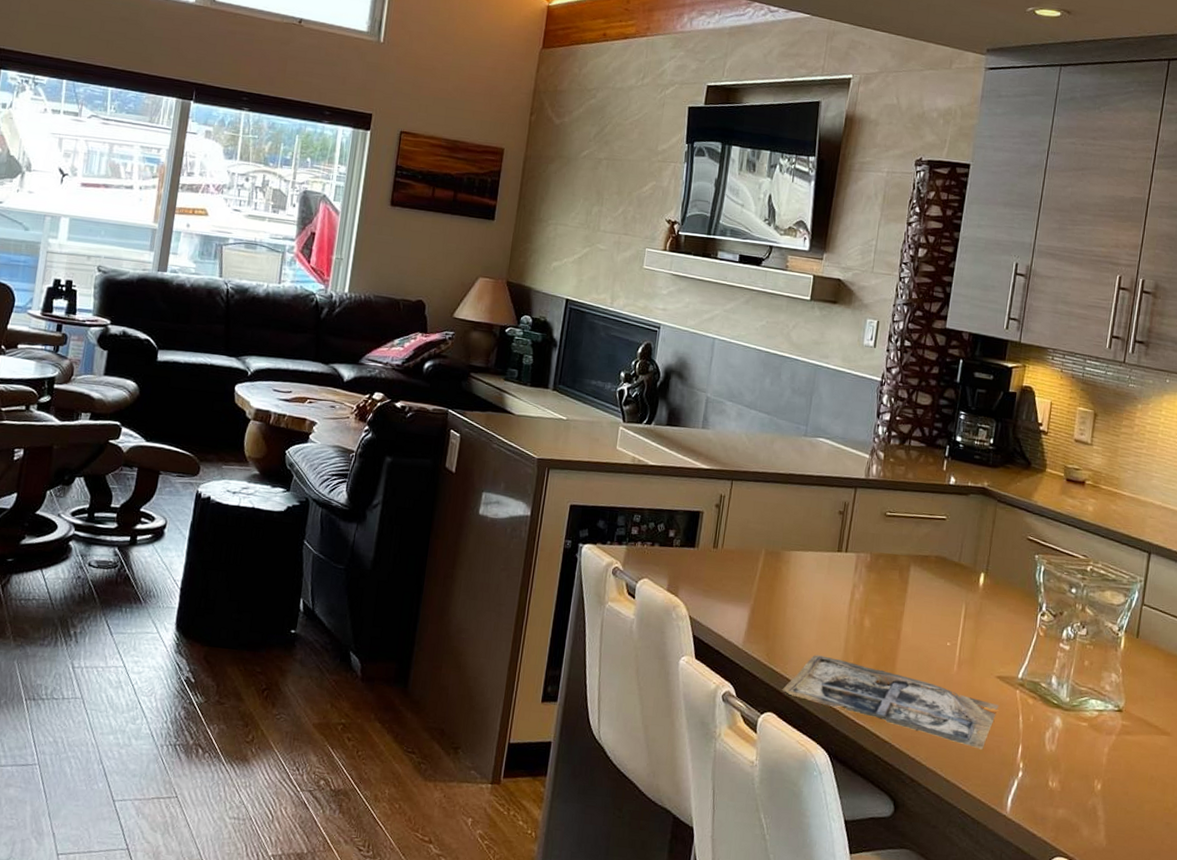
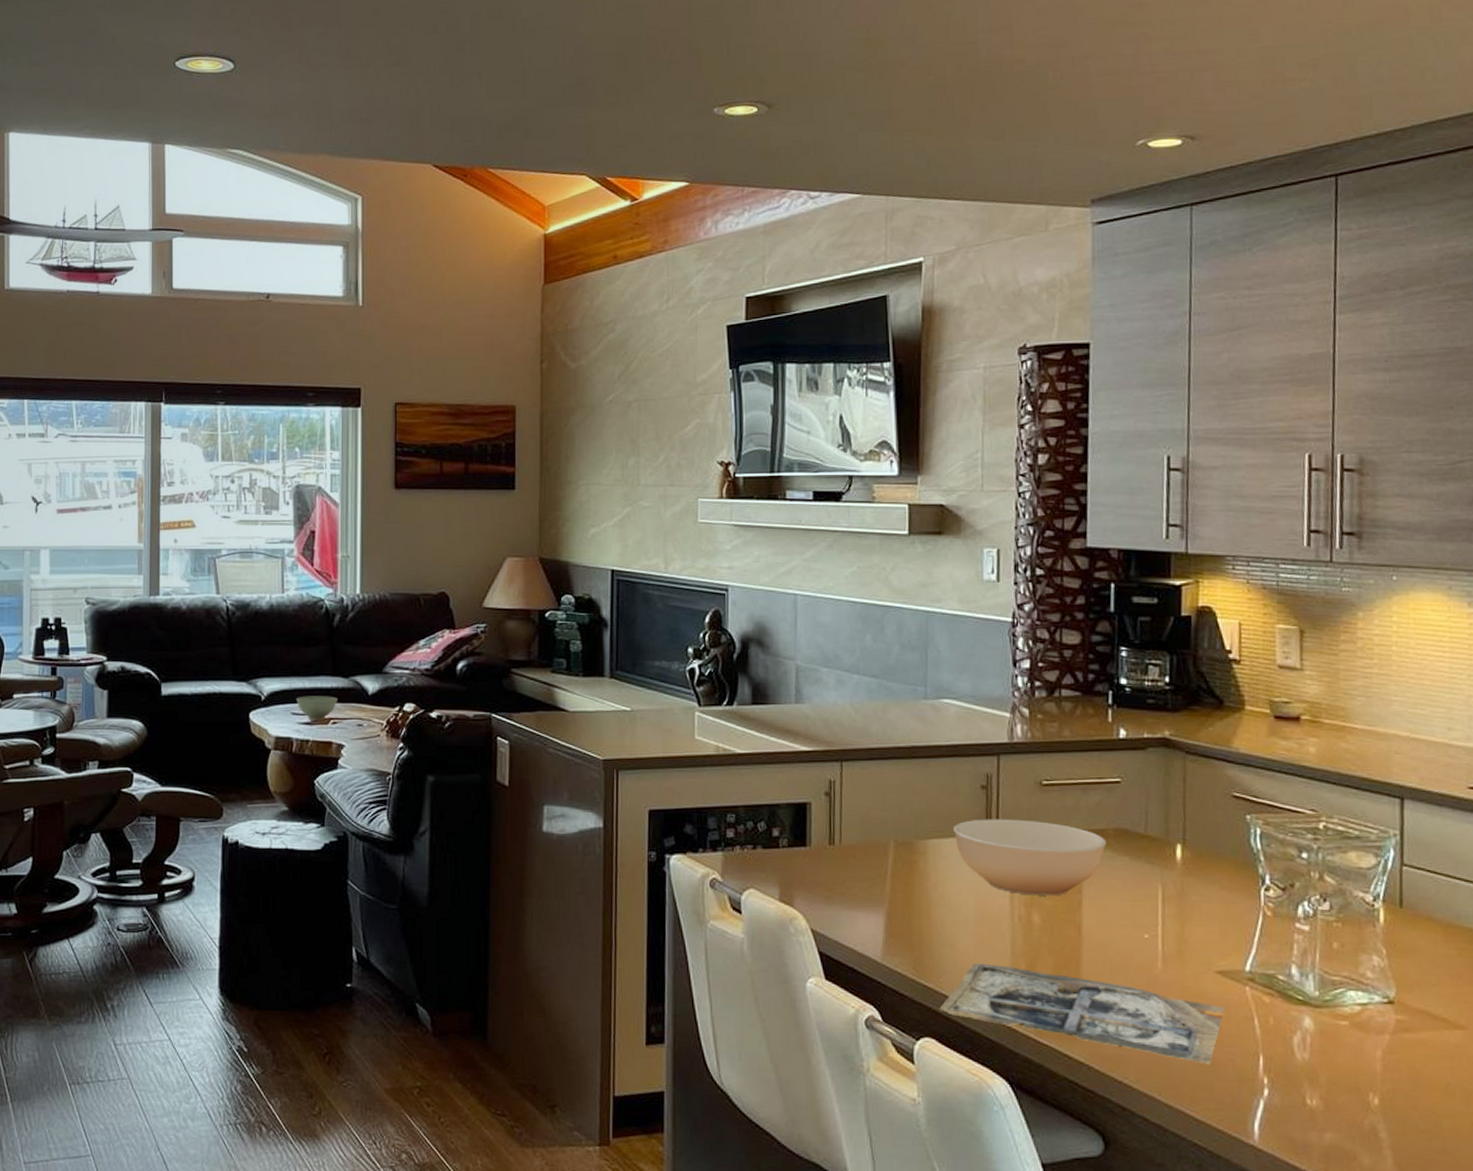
bowl: none [279,376,316,399] -> present [296,696,337,721]
bowl: none [812,538,929,606] -> present [953,819,1107,896]

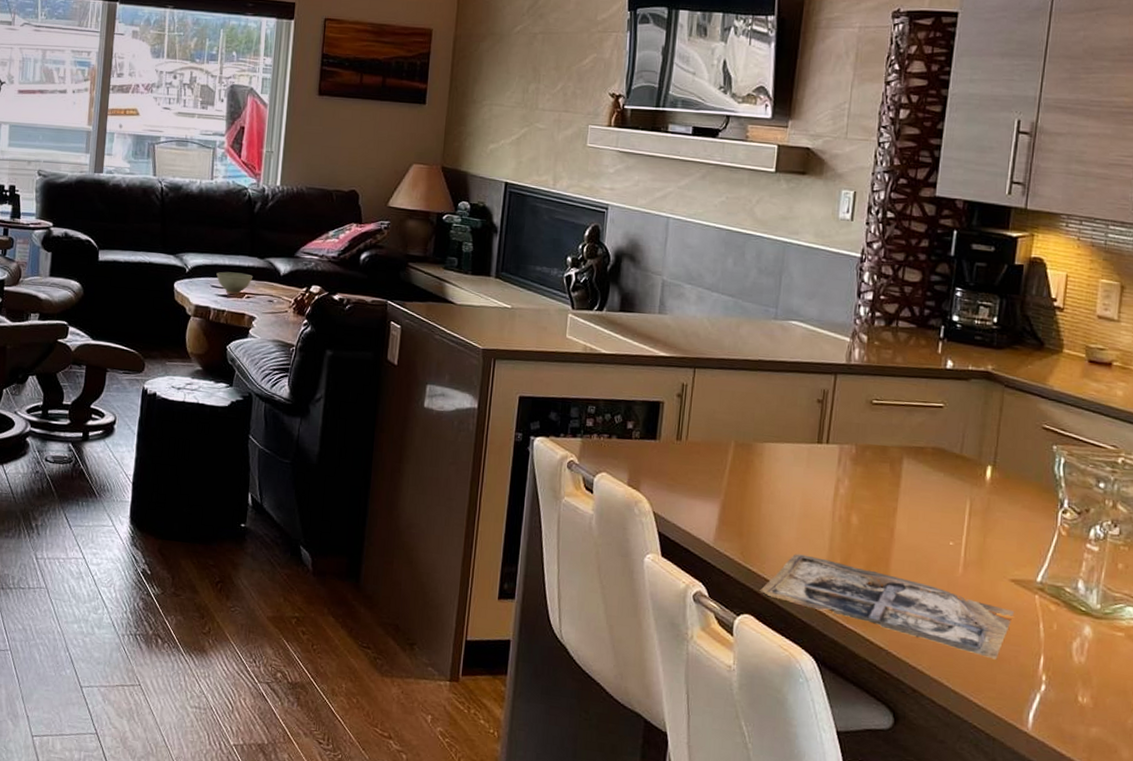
bowl: present [953,819,1107,896] -> none [788,429,925,502]

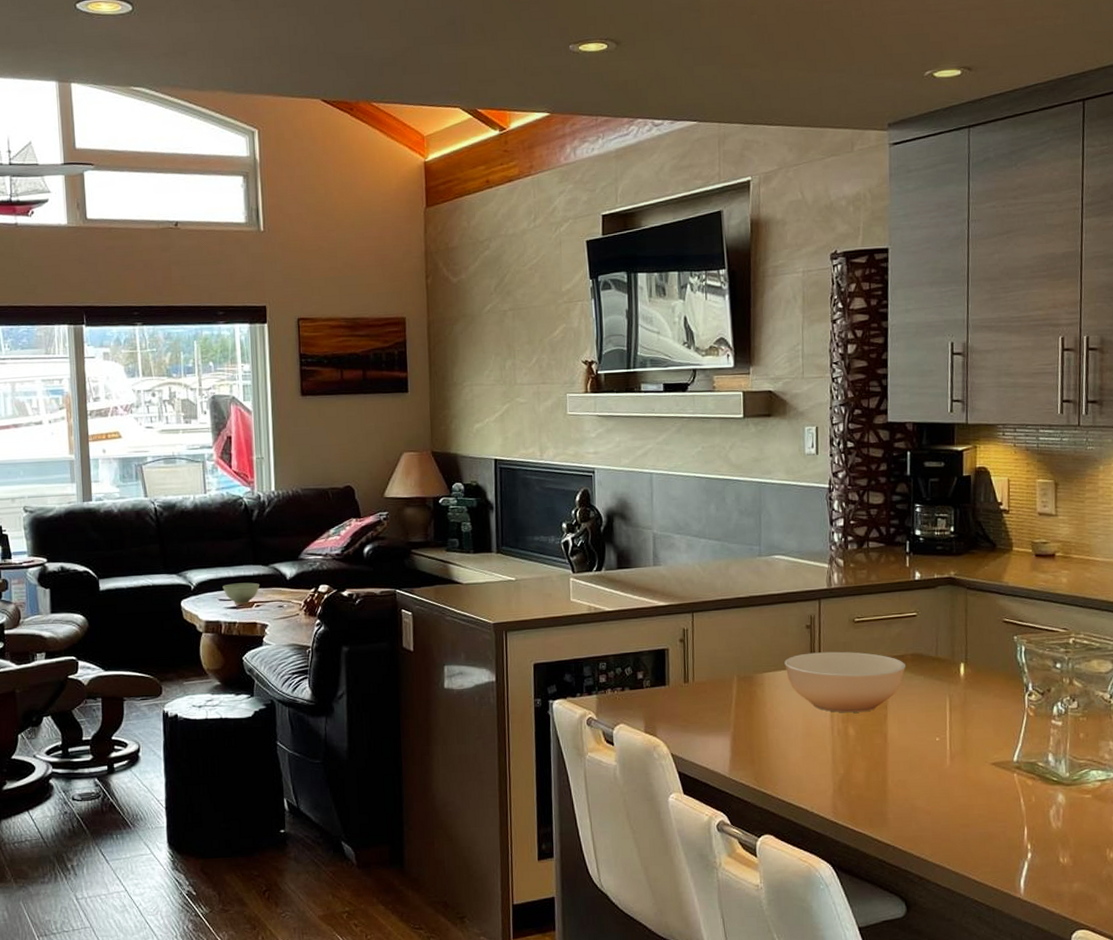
magazine: present [760,554,1015,660] -> none [775,771,998,838]
bowl: none [788,429,925,502] -> present [784,651,907,713]

